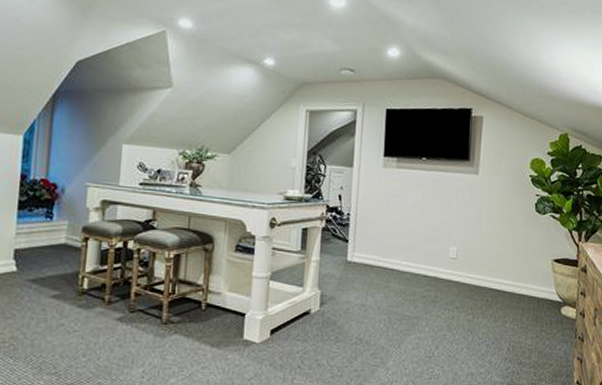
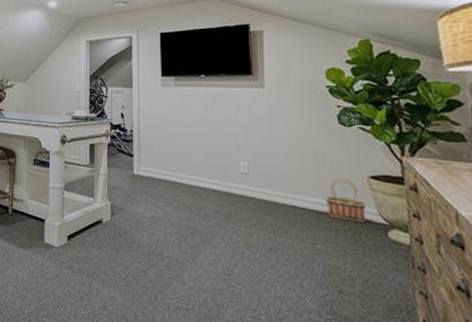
basket: none [517,261,547,301] -> present [325,178,367,222]

